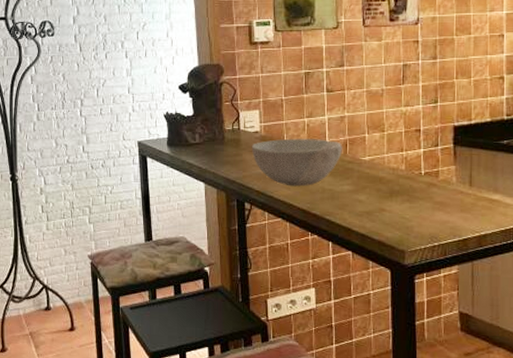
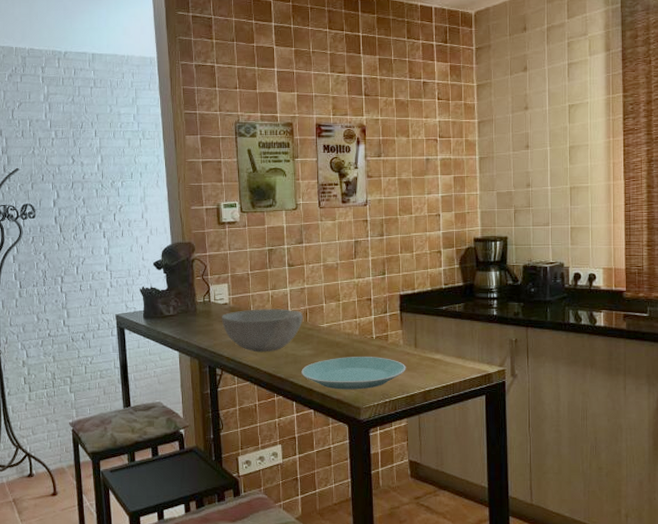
plate: none [339,194,459,231] -> present [301,357,406,390]

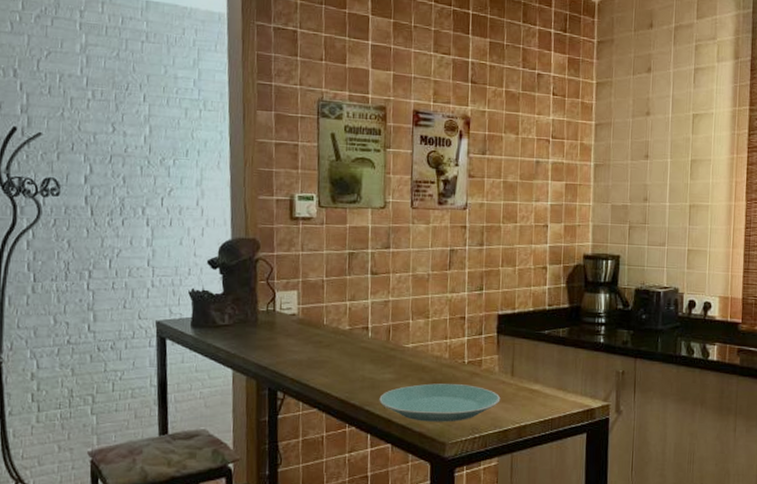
bowl: present [221,309,303,353] -> none [287,322,385,375]

